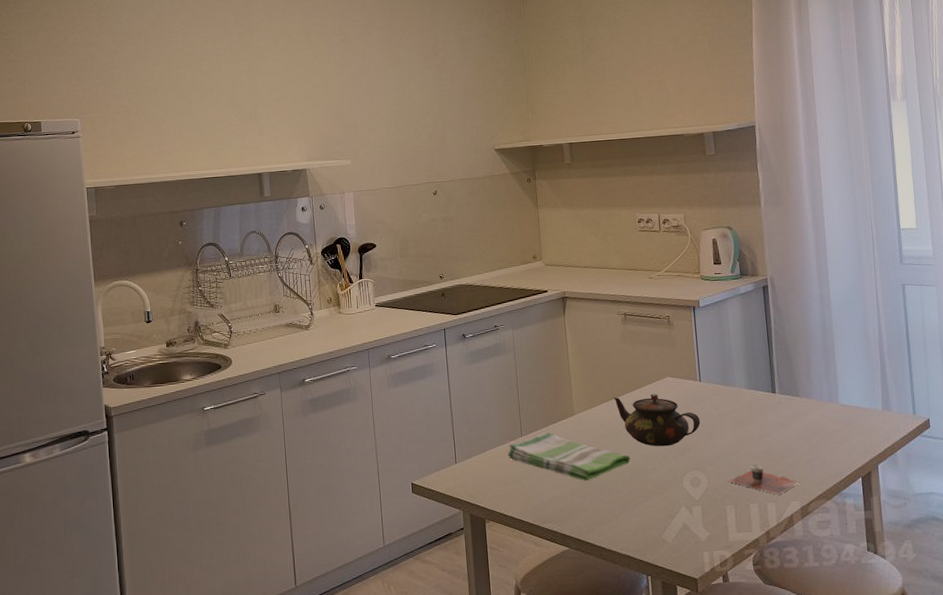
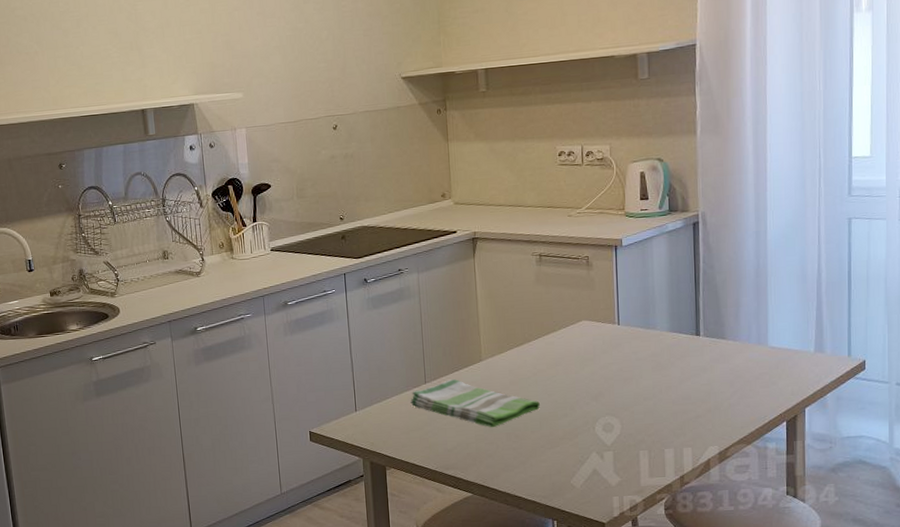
teapot: present [614,394,701,447] -> none [525,338,617,393]
cup: present [728,464,800,495] -> none [643,409,720,440]

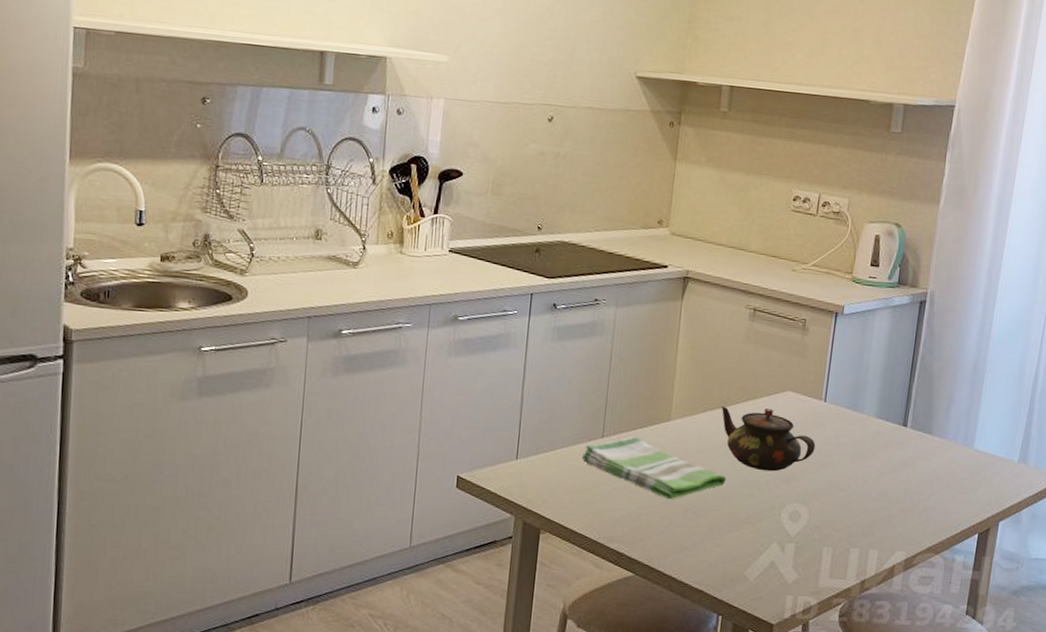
teapot: none [525,338,617,393] -> present [721,407,816,472]

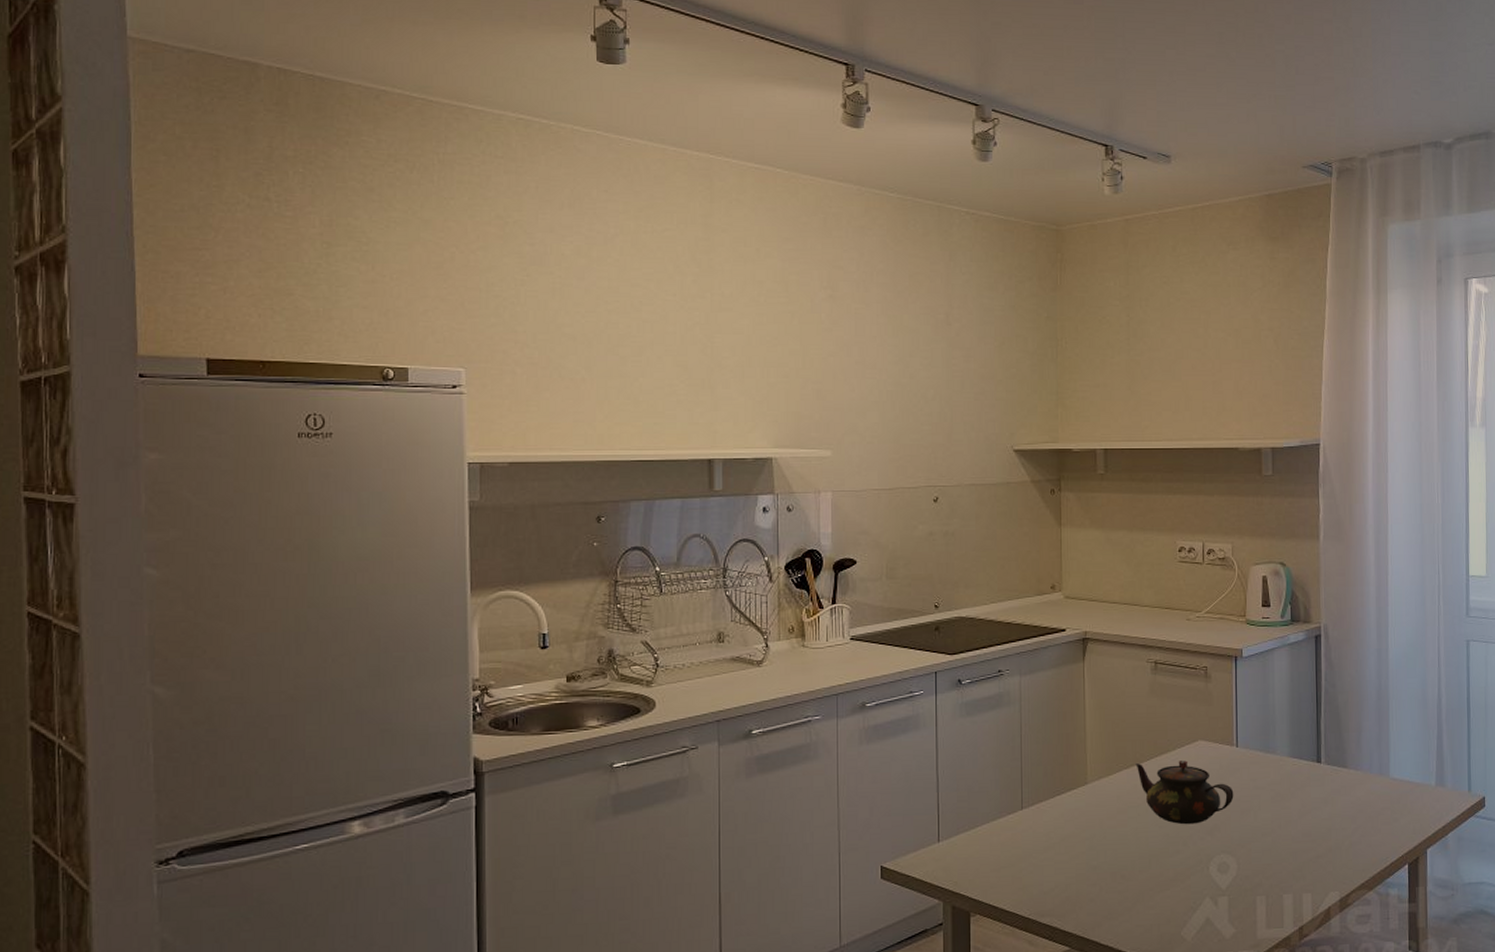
dish towel: present [581,437,726,500] -> none [1003,805,1150,866]

